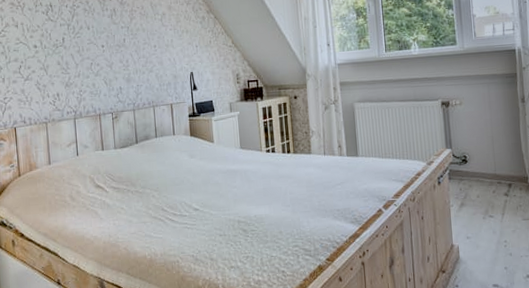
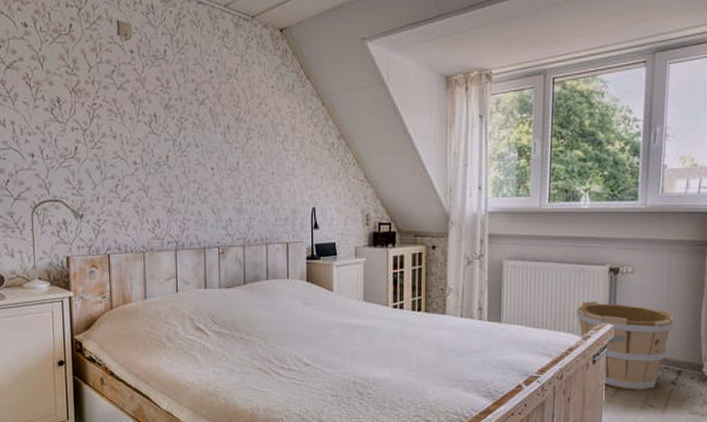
wooden bucket: none [418,131,500,205] -> present [575,301,675,391]

